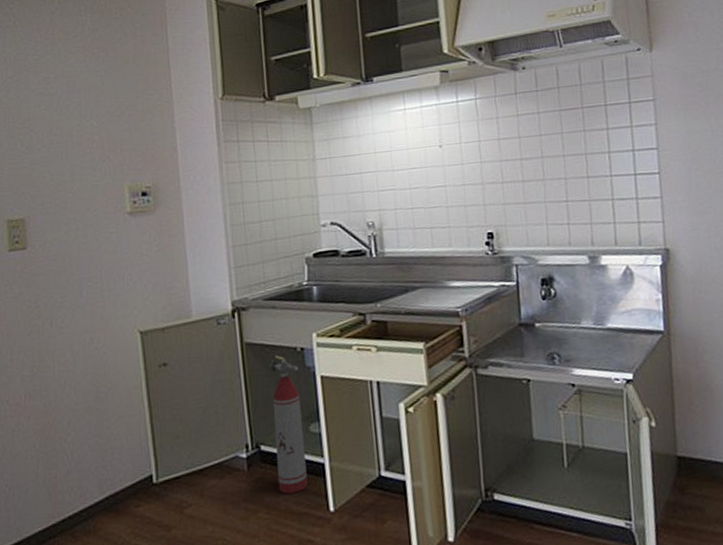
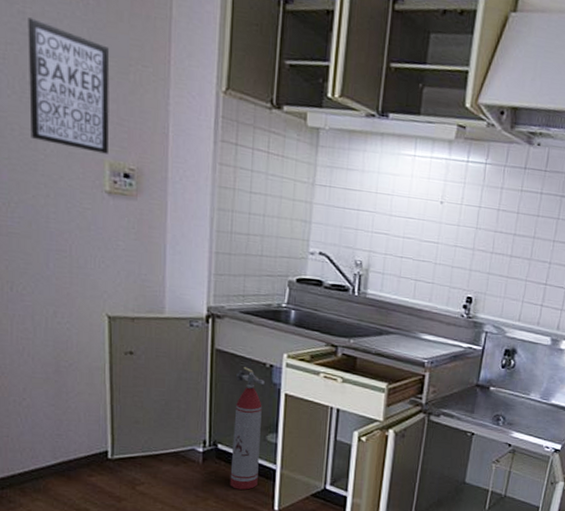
wall art: none [51,80,126,182] -> present [28,17,110,154]

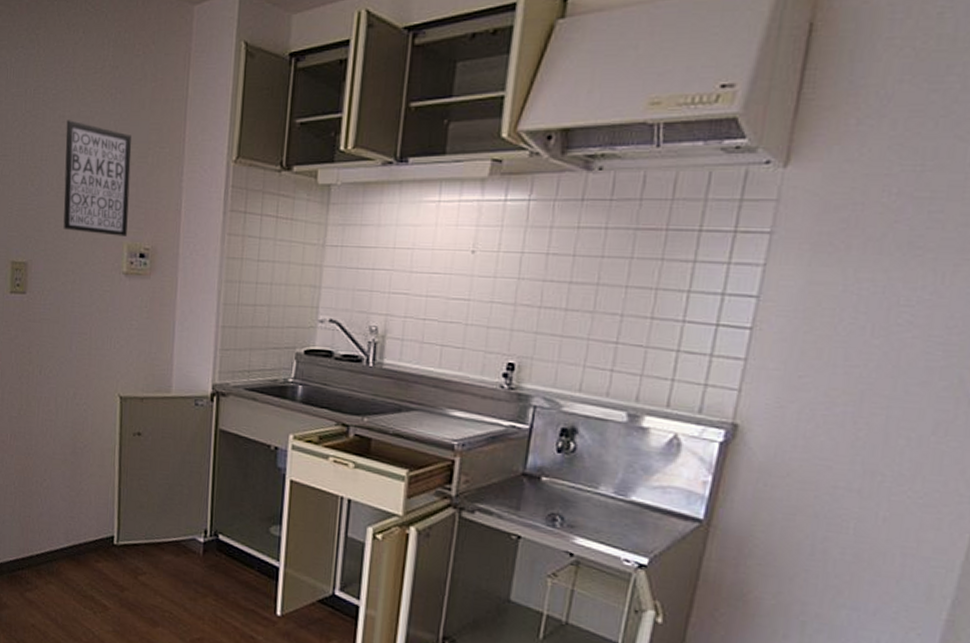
fire extinguisher: present [229,367,265,490] -> none [230,449,269,589]

